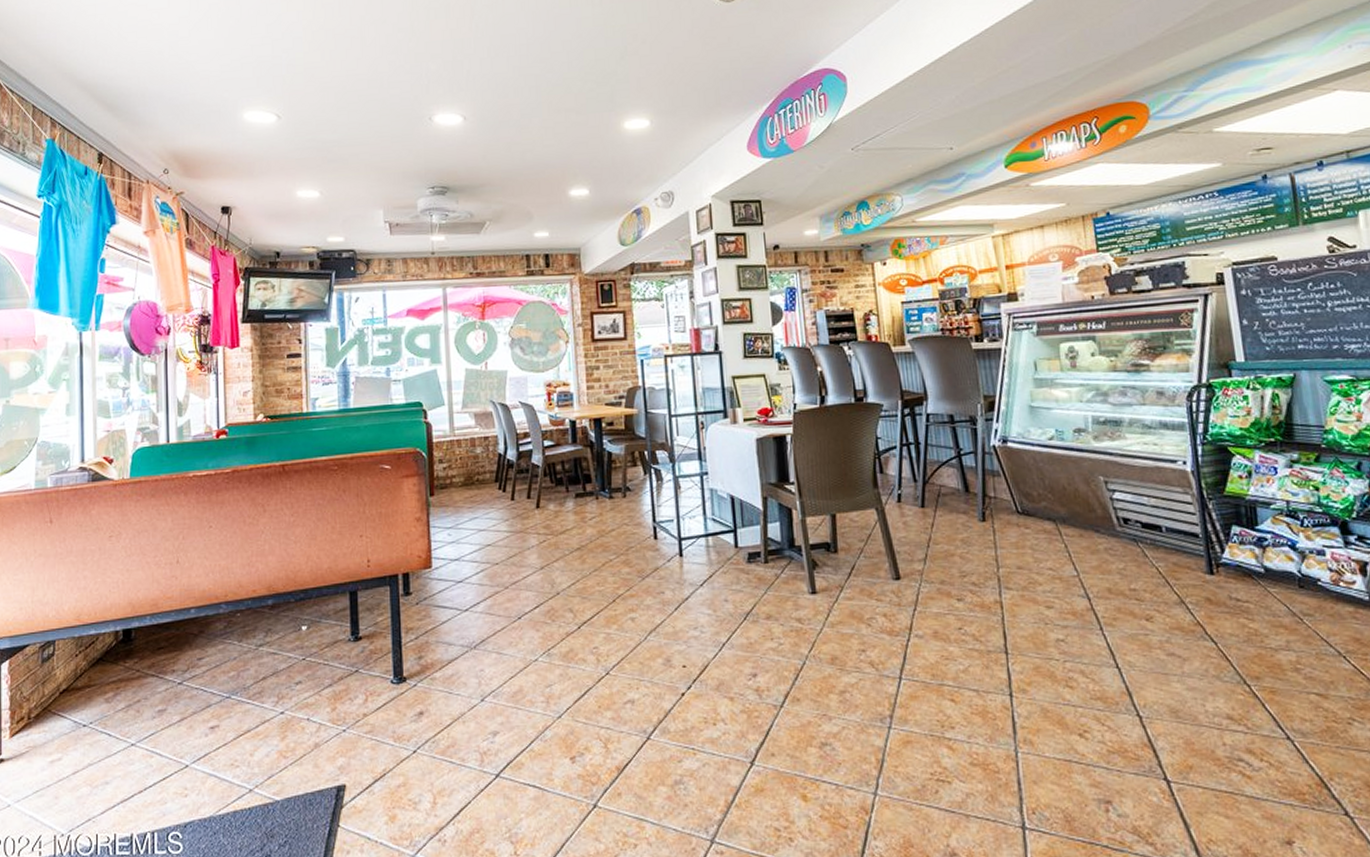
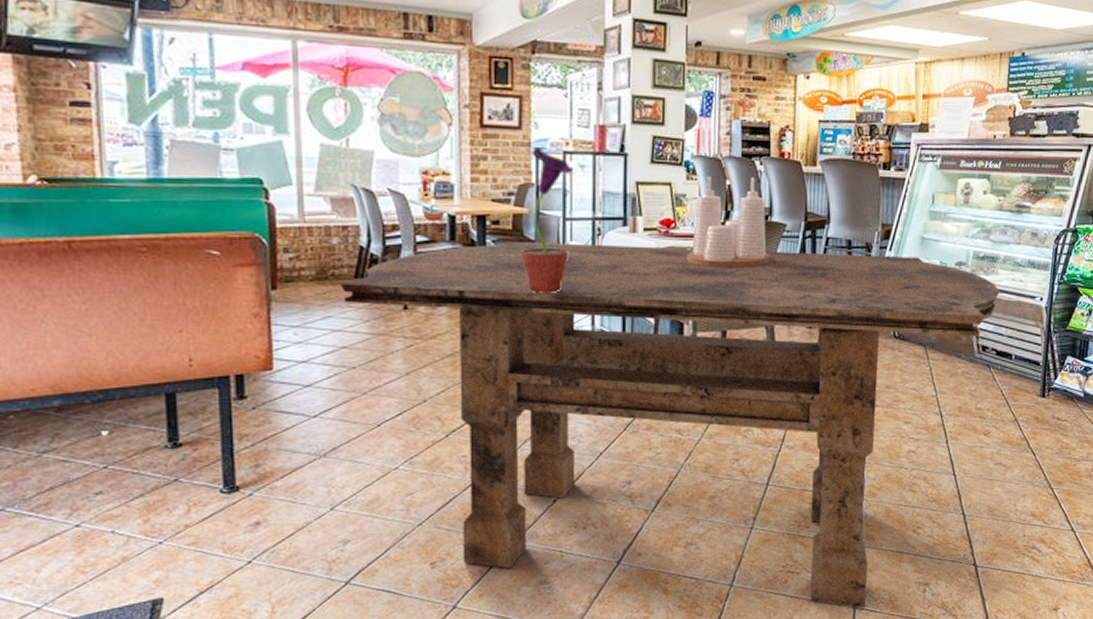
dining table: none [483,426,1132,829] -> present [339,242,1000,608]
potted flower: none [634,354,677,488] -> present [521,147,573,294]
condiment set: none [788,361,870,452] -> present [687,176,769,267]

